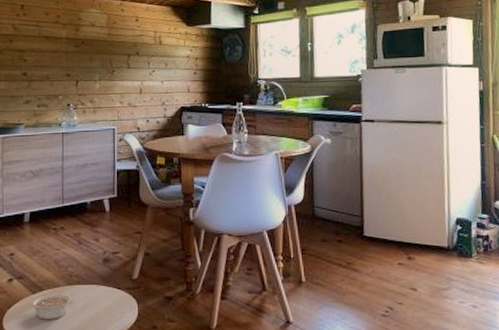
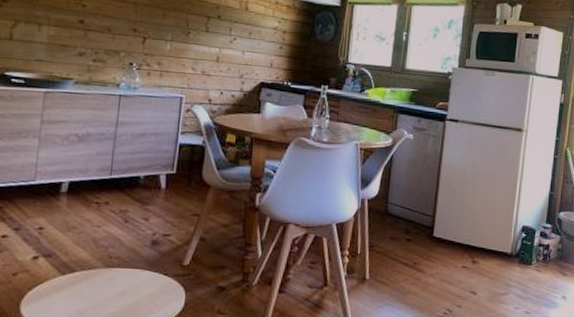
legume: present [31,293,73,320] -> none [58,275,110,305]

